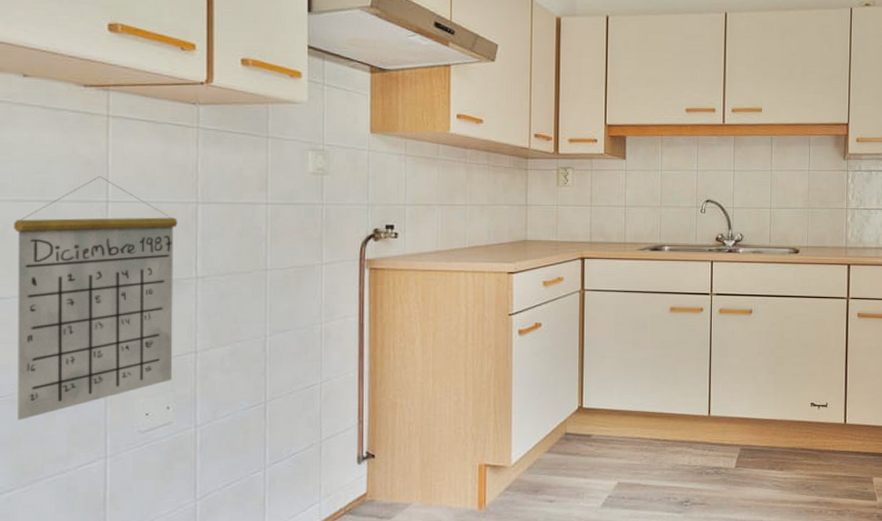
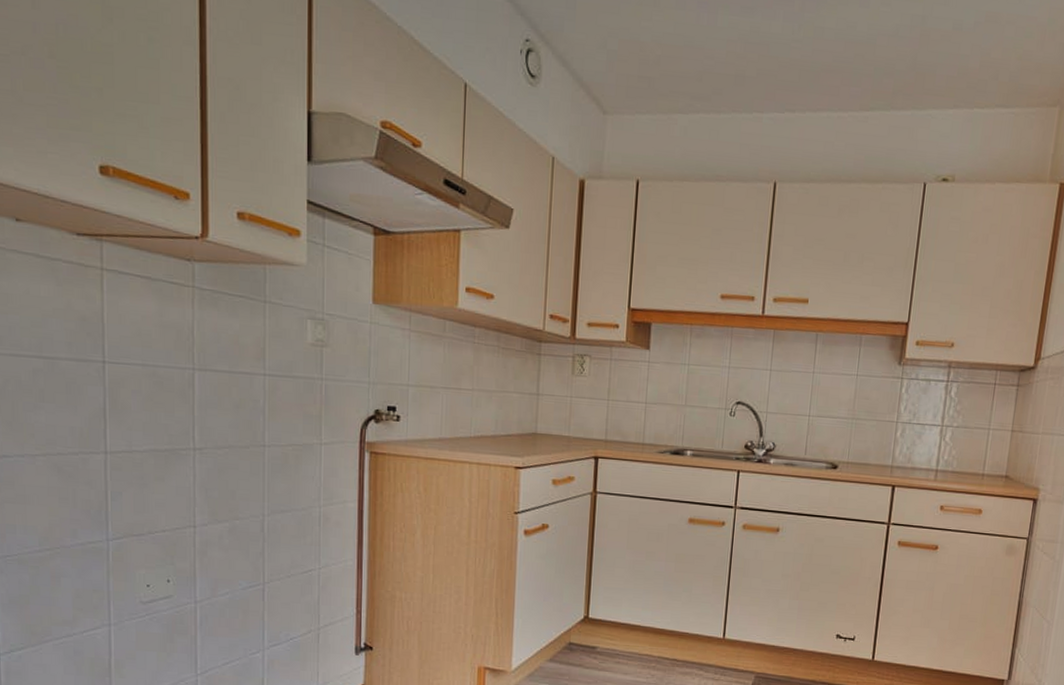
calendar: present [14,176,178,421] -> none [13,334,175,581]

